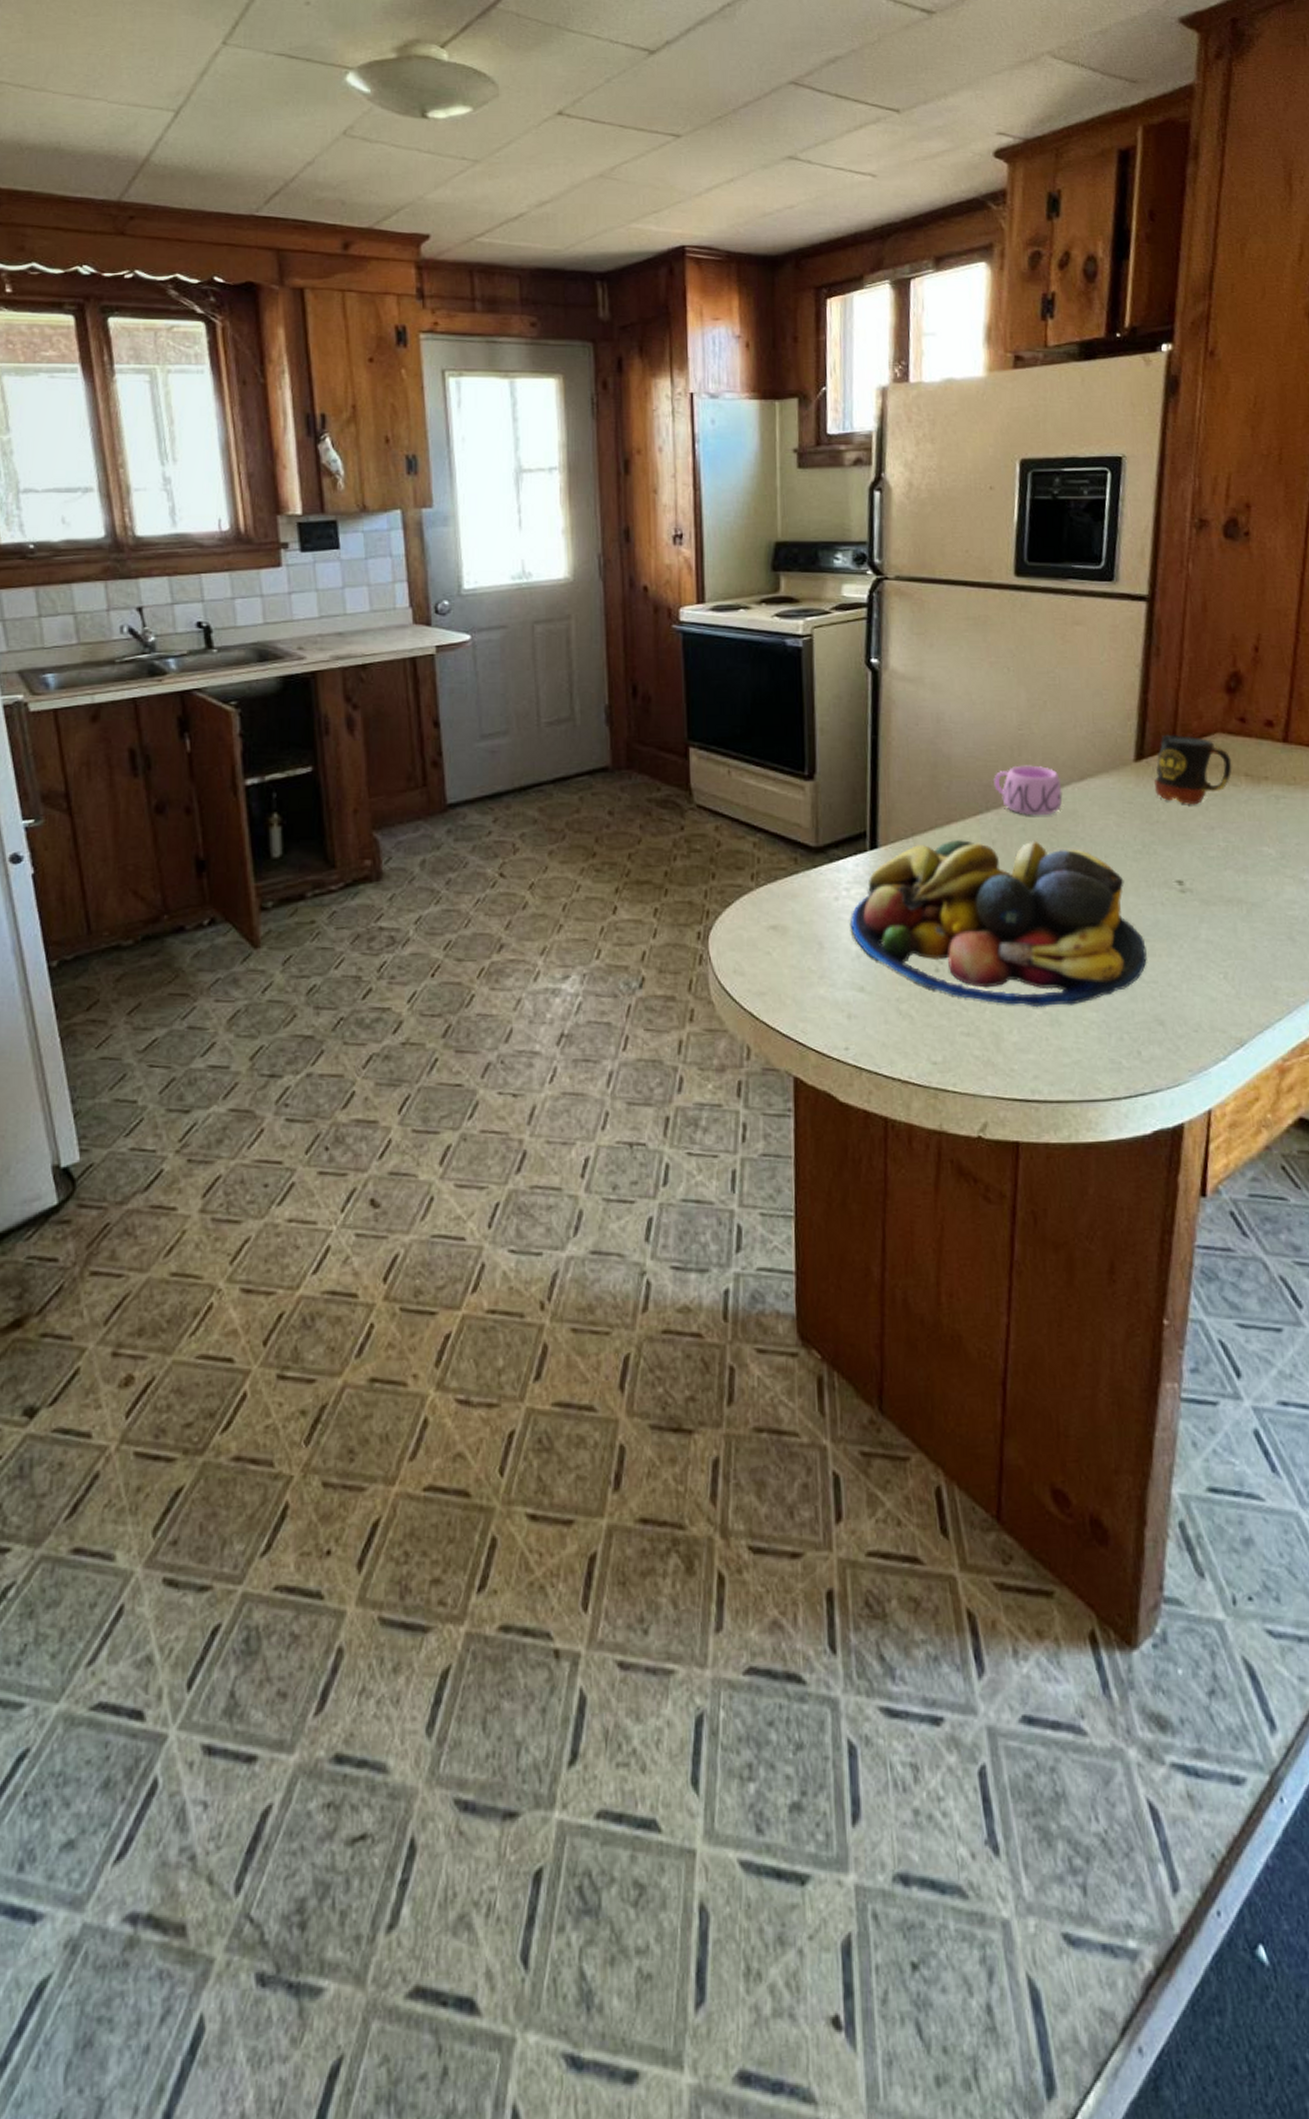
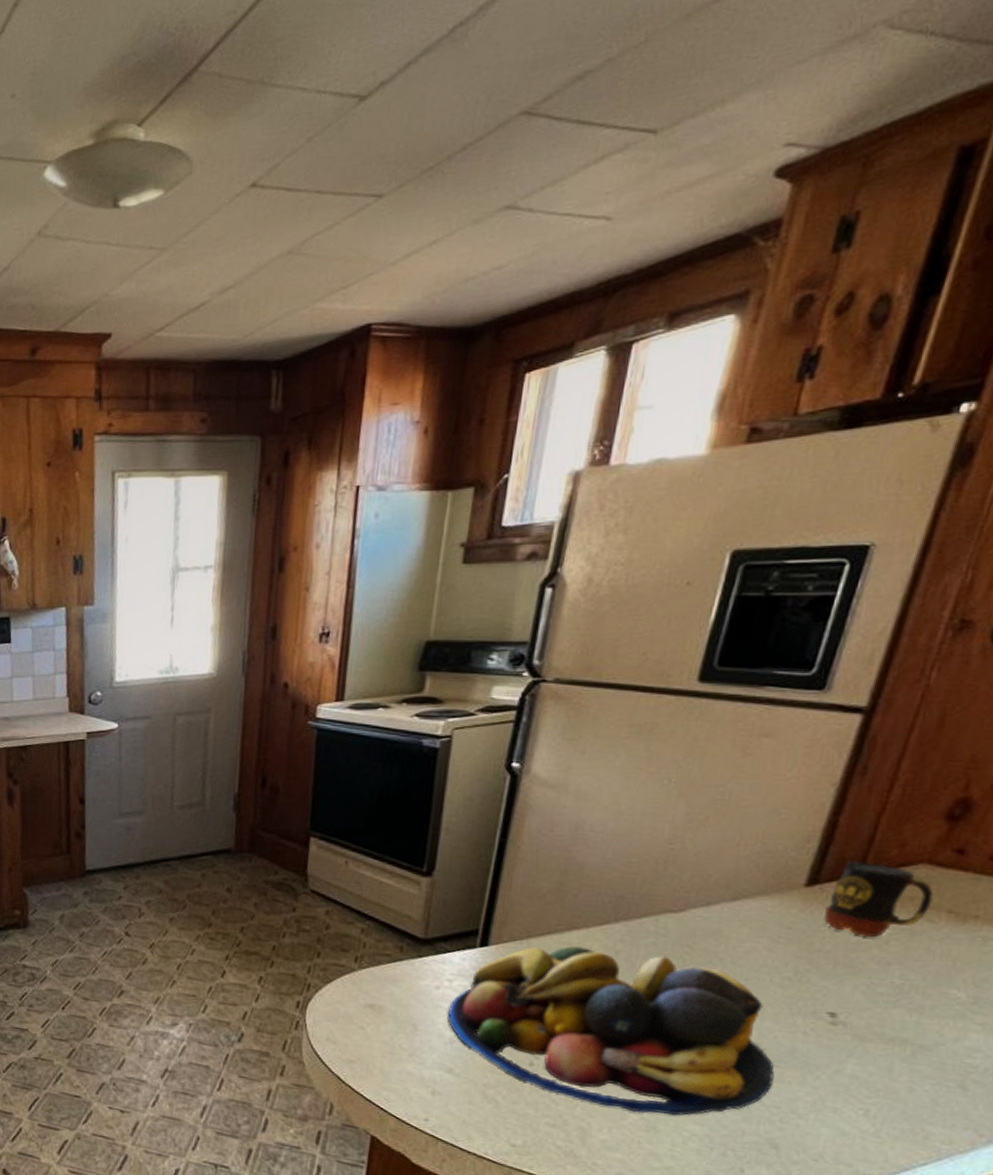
mug: present [992,765,1063,816] -> none [628,879,709,933]

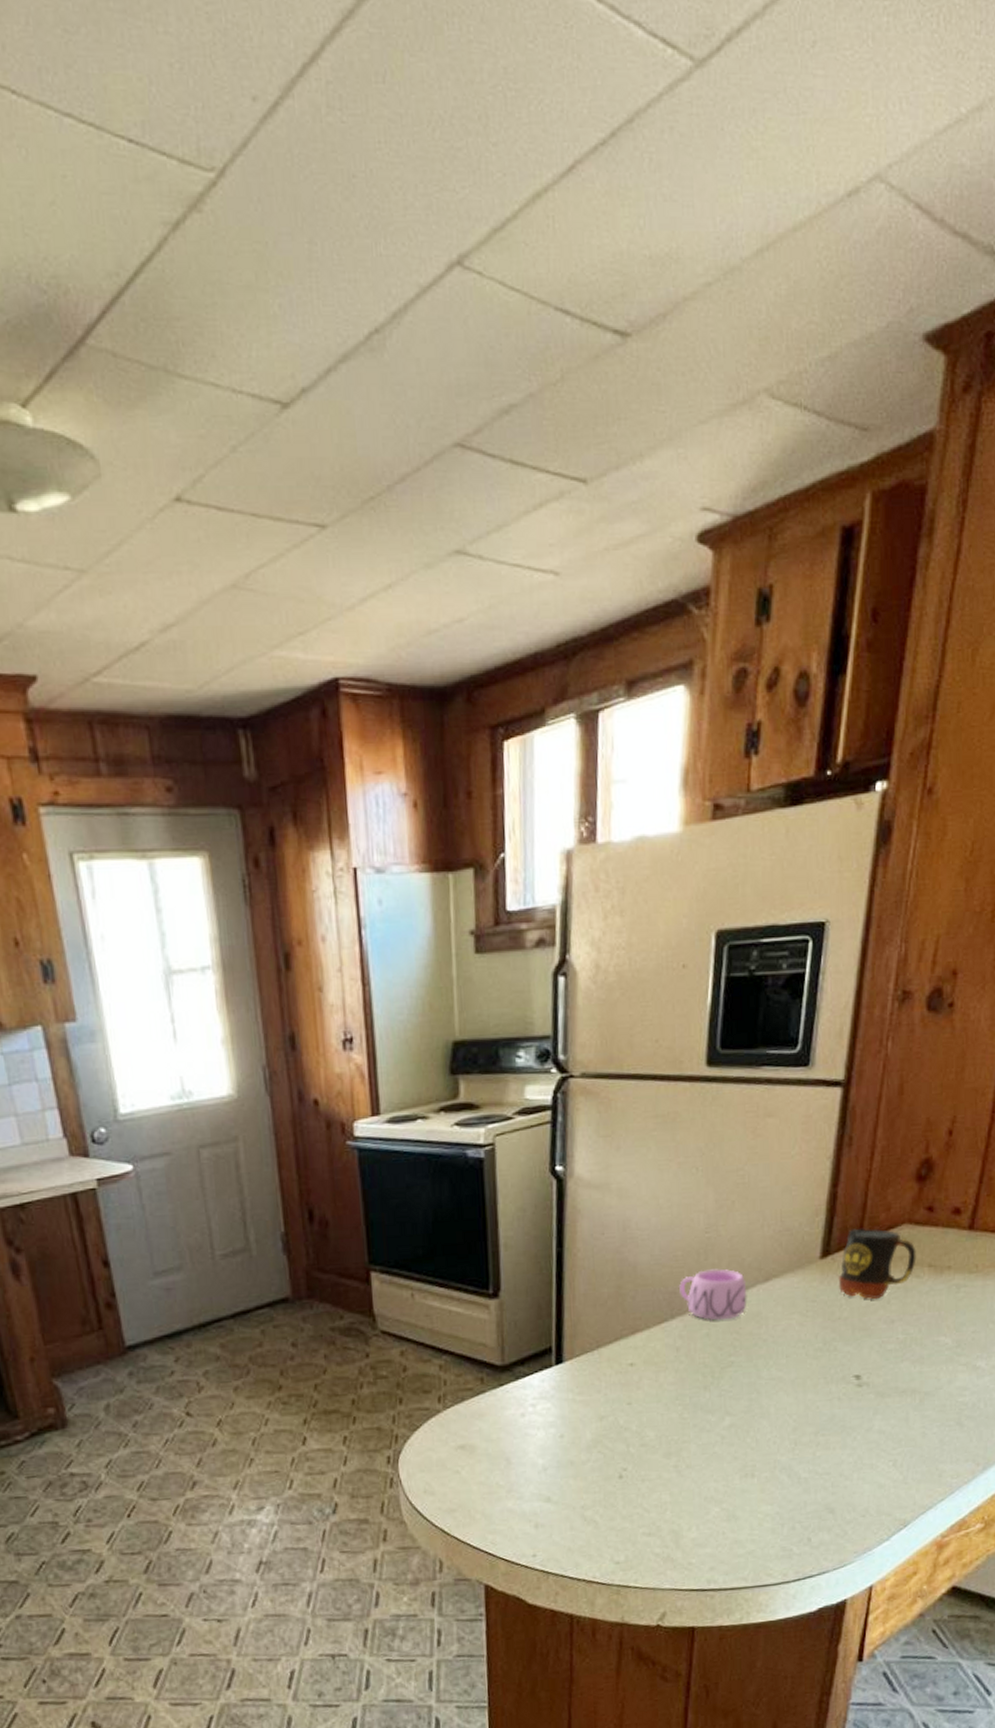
fruit bowl: present [447,945,775,1116] -> none [536,1345,821,1505]
mug: none [628,879,709,933] -> present [678,1269,747,1321]

